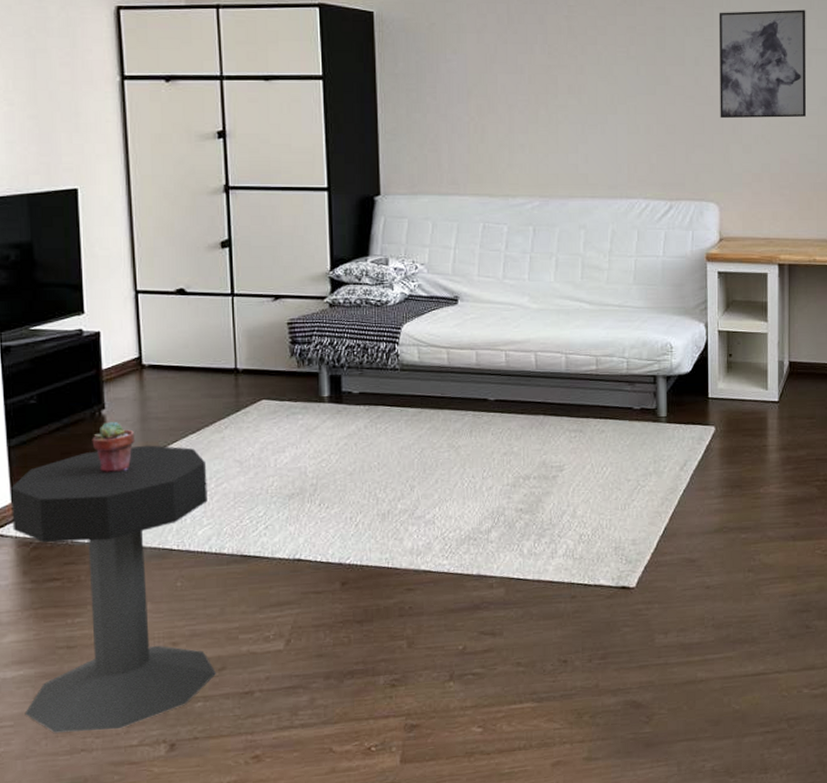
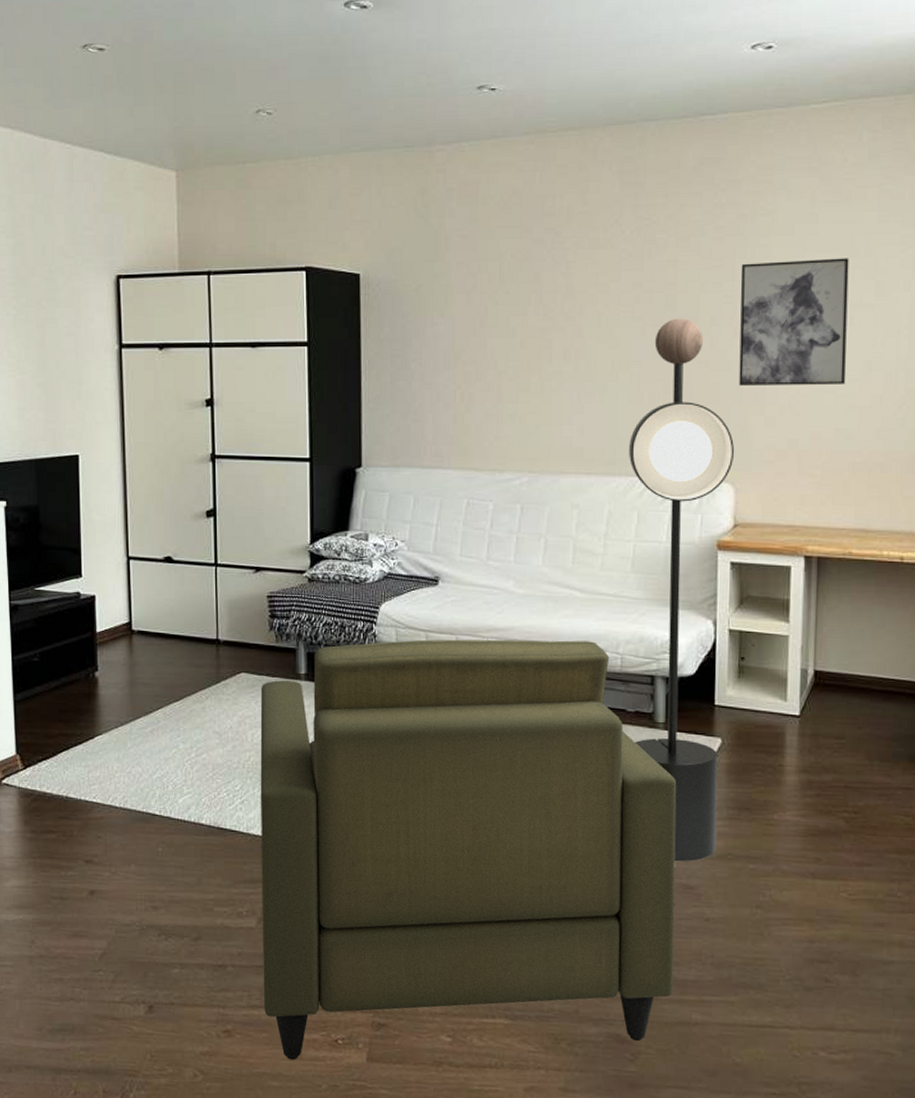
side table: present [10,445,216,733] -> none [15,709,192,984]
potted succulent: present [92,421,136,473] -> none [86,683,124,734]
armchair: none [282,348,680,775] -> present [260,639,677,1060]
floor lamp: none [628,59,717,539] -> present [629,318,734,862]

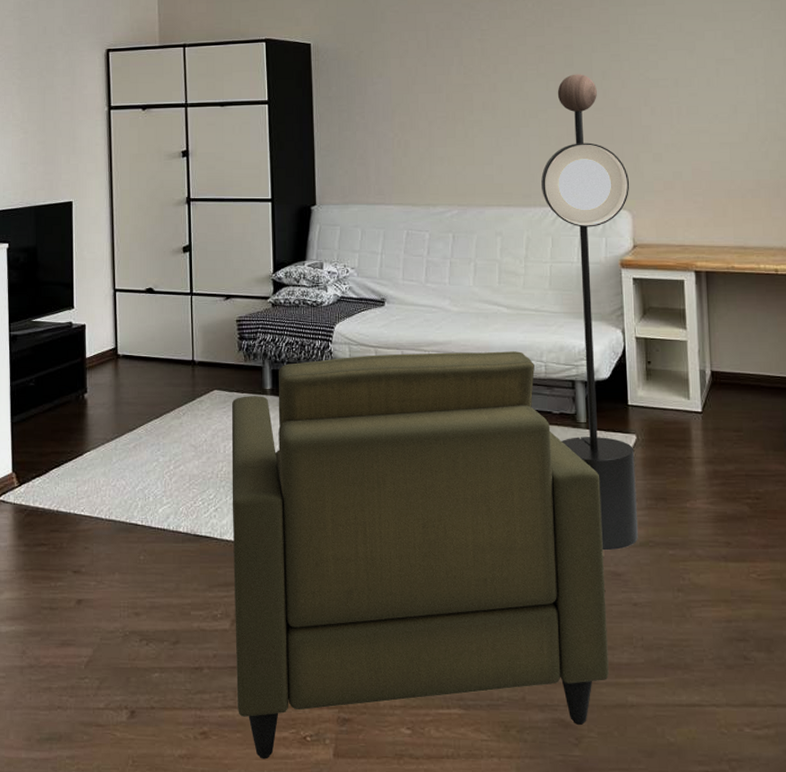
wall art: present [739,258,849,387] -> none [624,22,717,129]

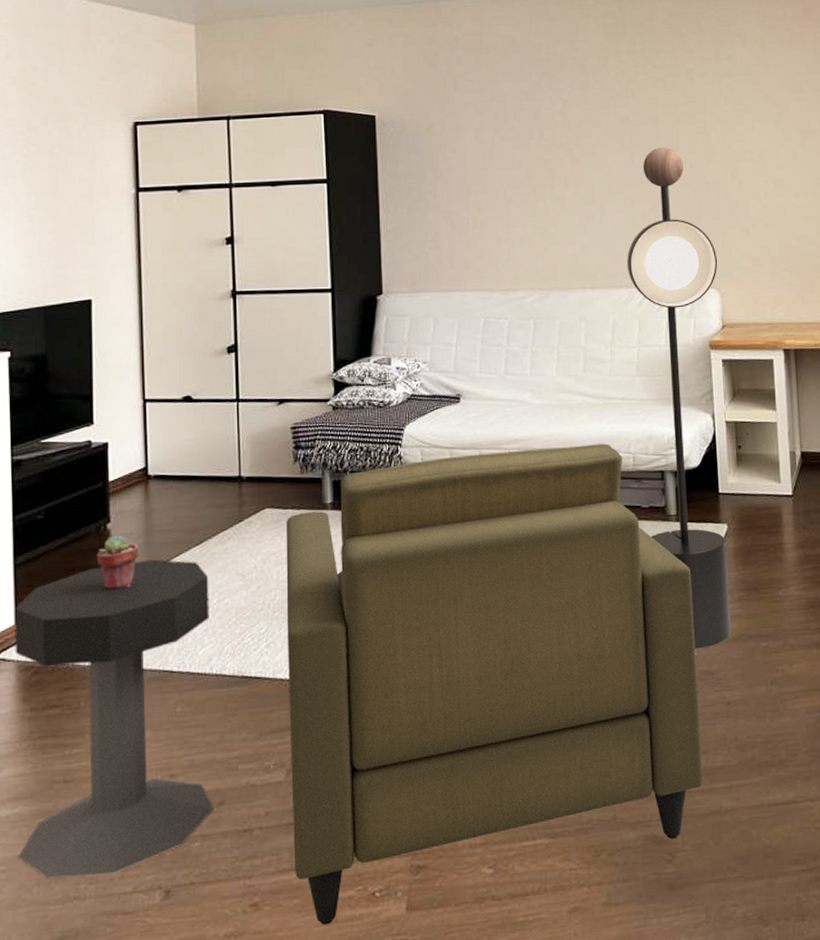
side table: none [11,427,171,691] -> present [14,559,214,879]
potted succulent: none [76,404,110,451] -> present [96,535,139,590]

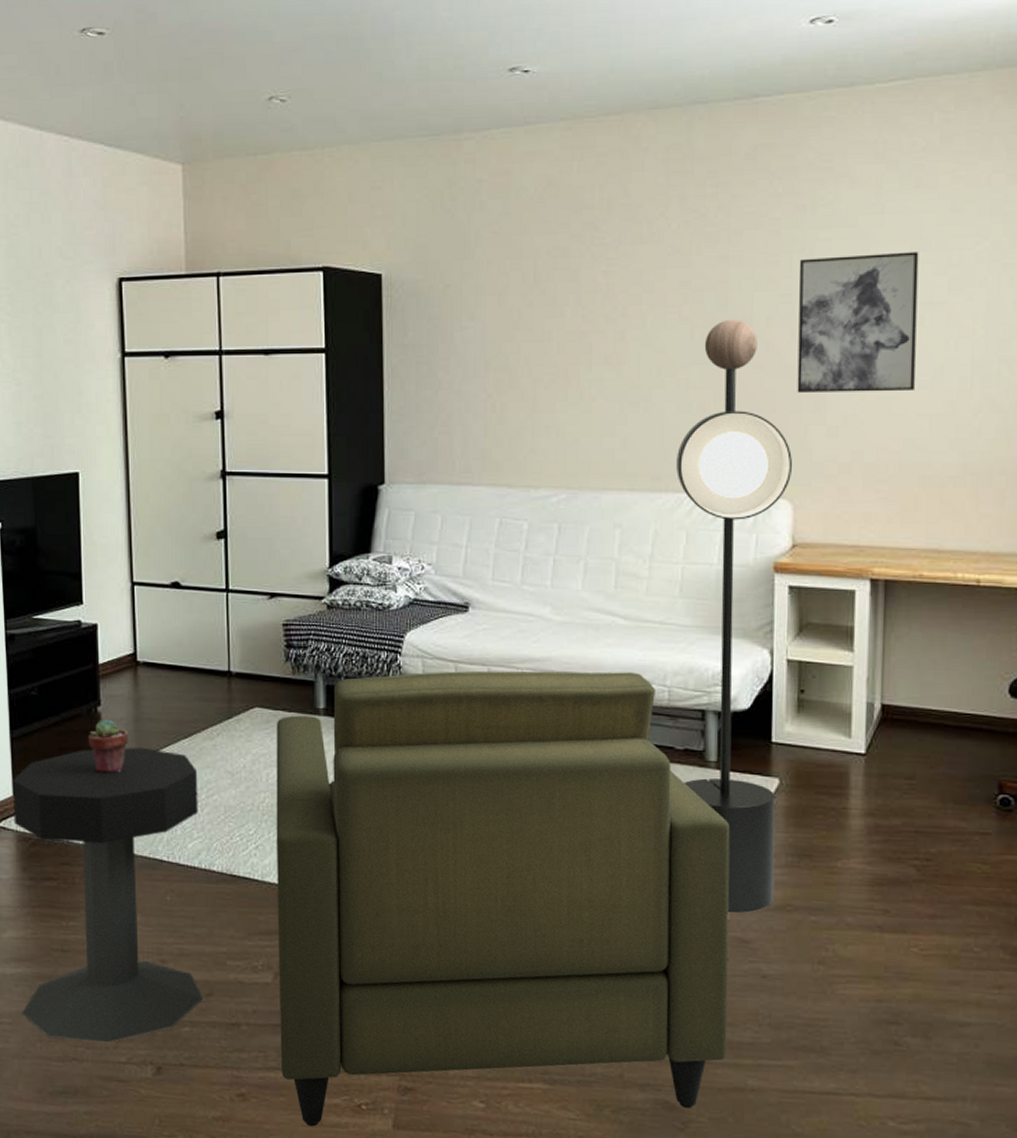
wall art: none [710,93,804,204] -> present [797,251,919,394]

